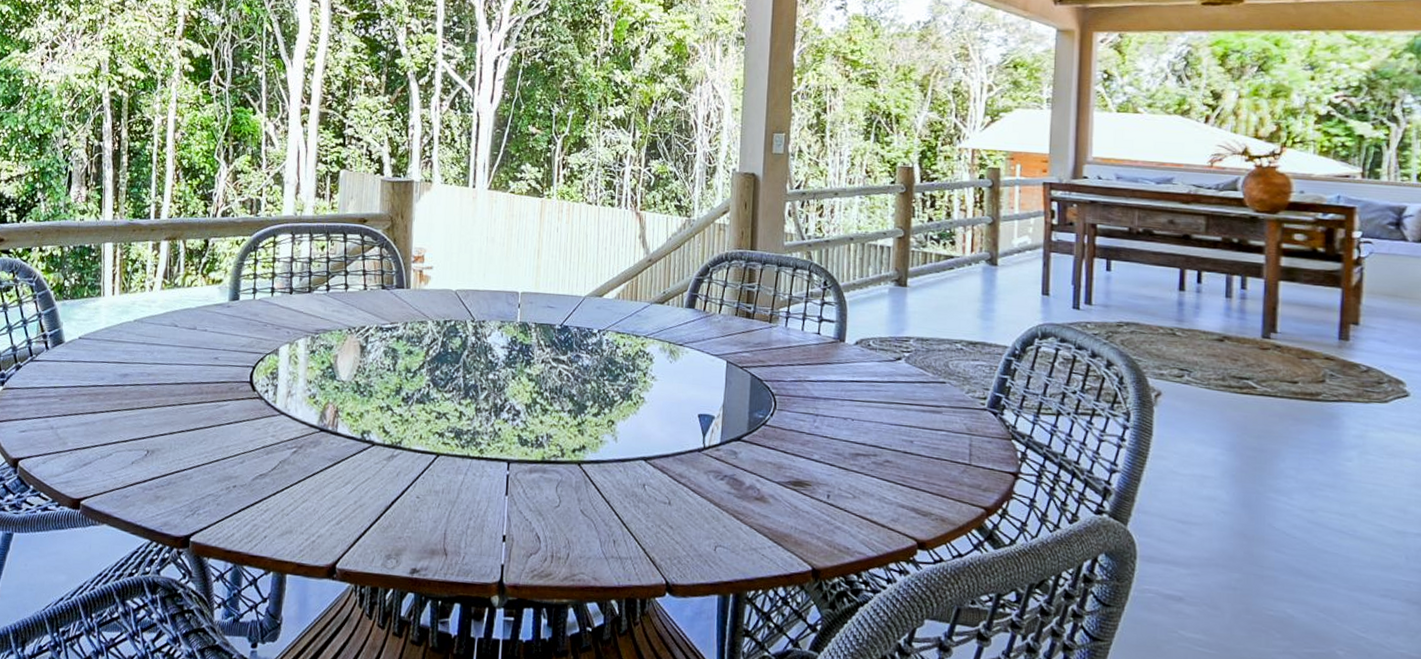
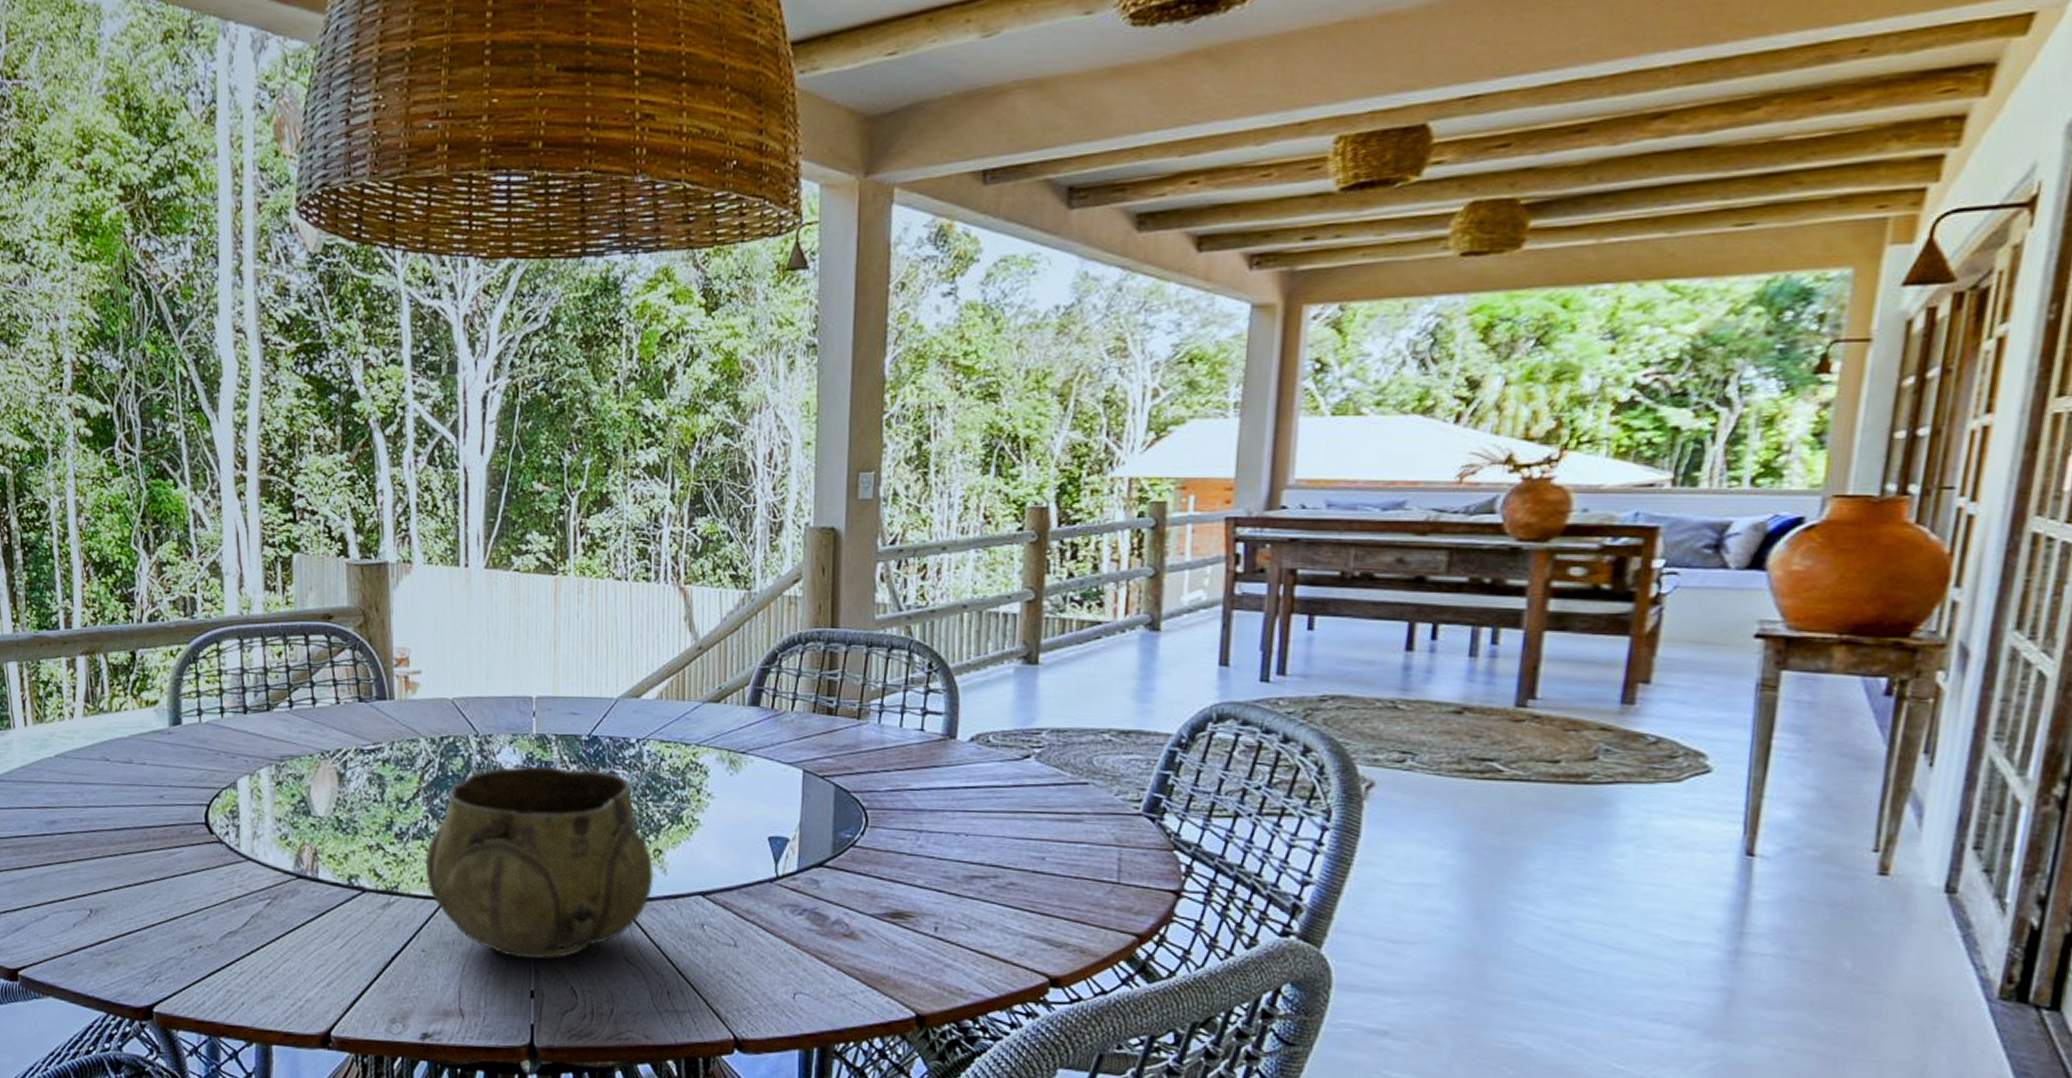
decorative bowl: none [424,347,607,509] -> present [425,765,654,959]

